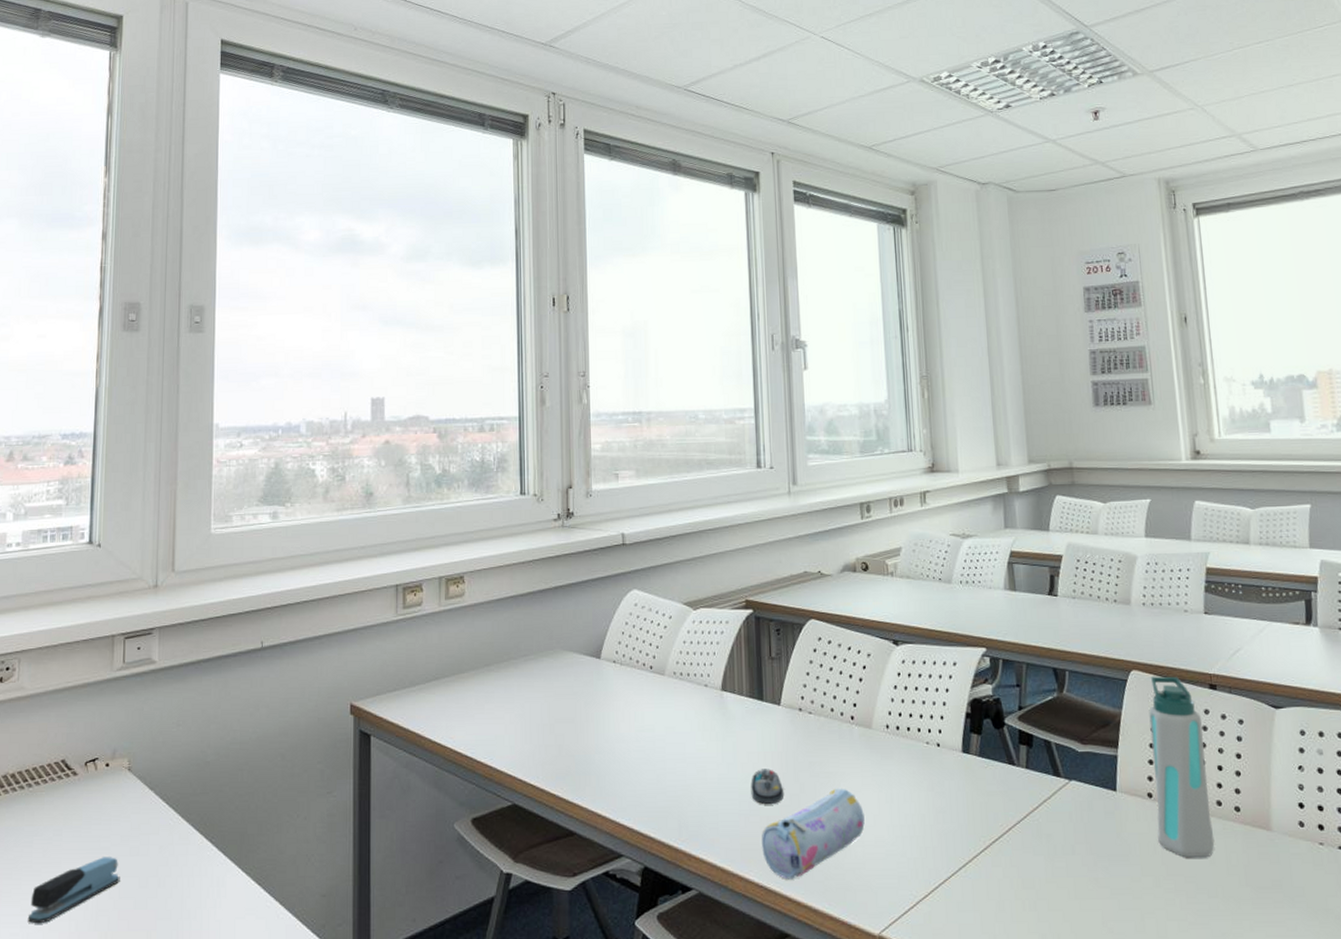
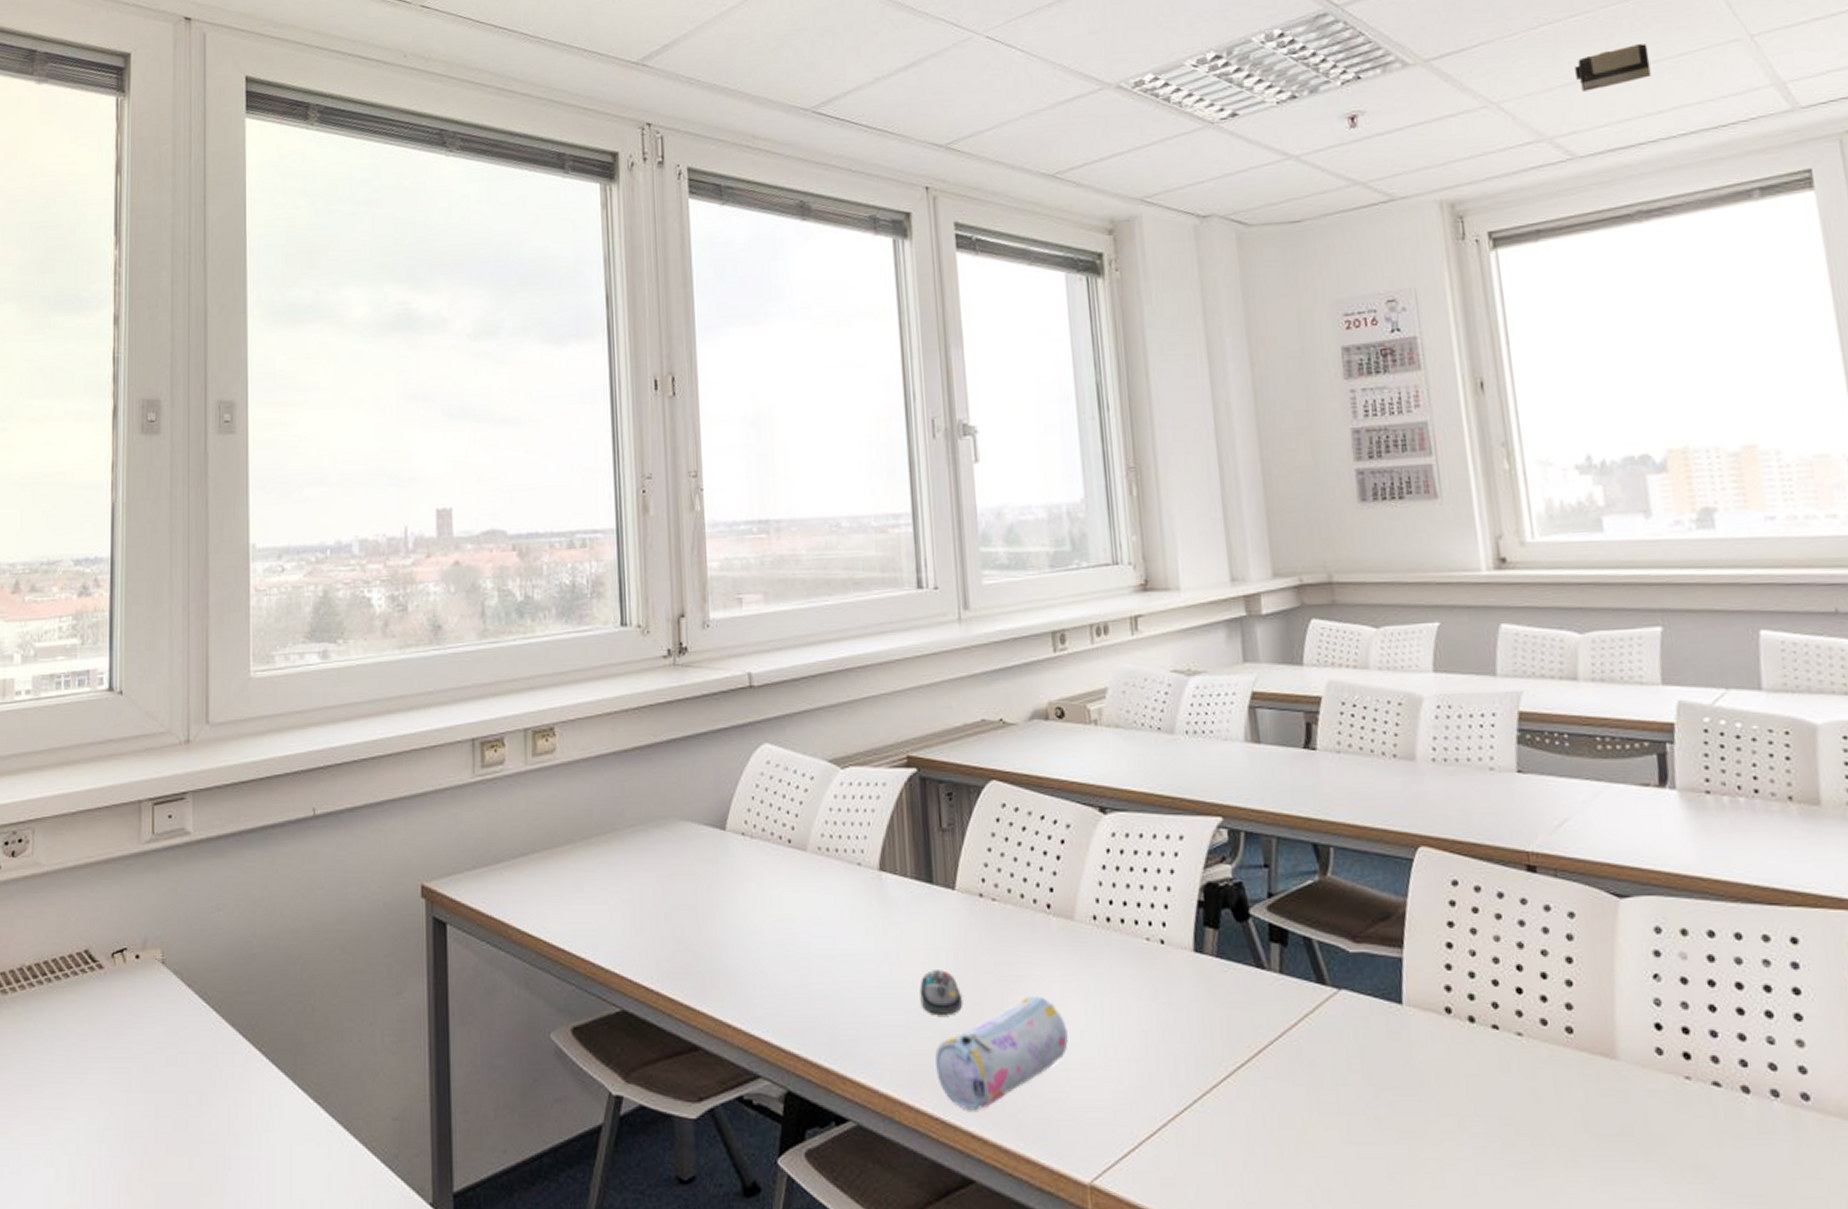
stapler: present [27,857,120,924] -> none [51,1067,156,1146]
water bottle: present [1149,676,1215,857] -> none [1444,854,1539,1092]
projector: none [1258,66,1313,100] -> present [1575,44,1652,92]

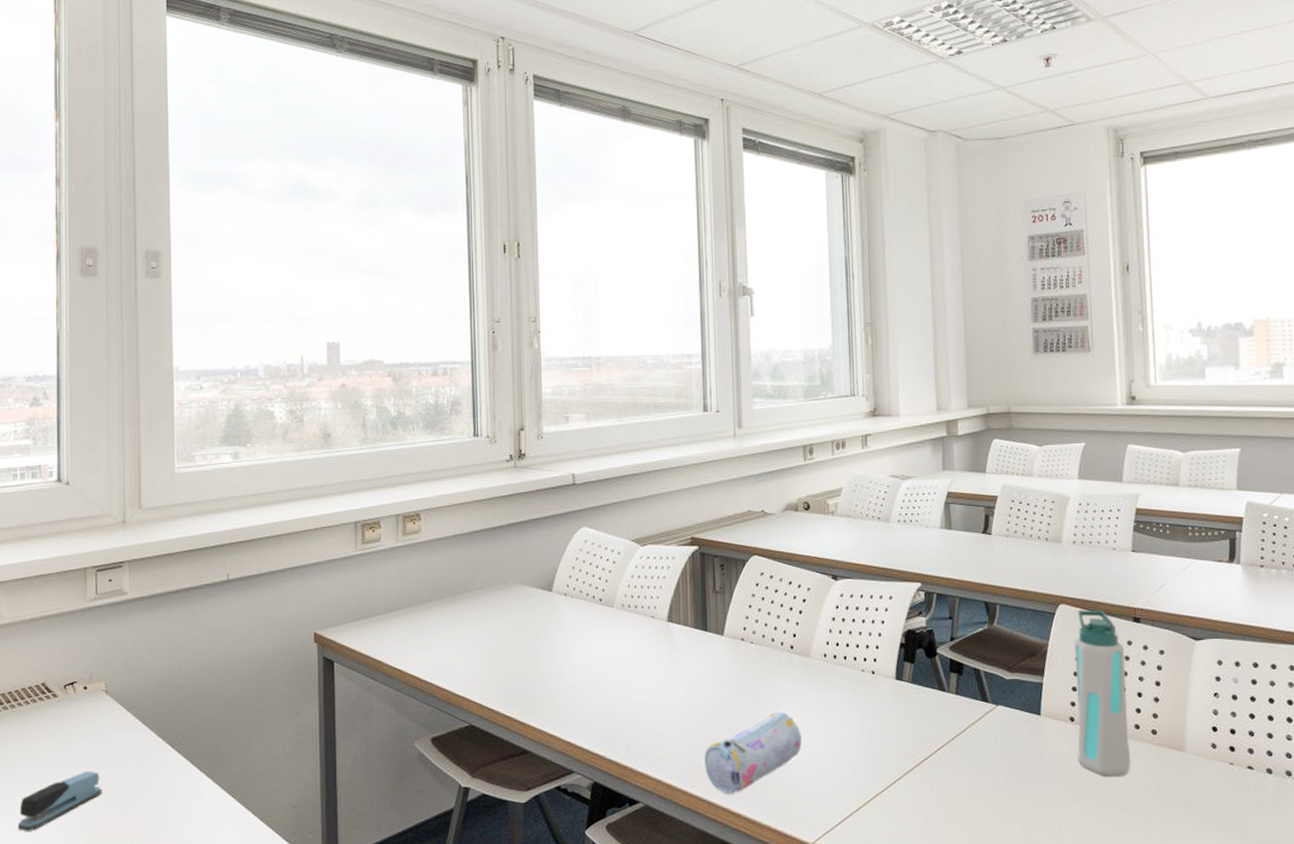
stapler: none [51,1067,156,1146] -> present [17,771,102,831]
computer mouse: present [919,970,963,1014] -> none [695,694,726,726]
water bottle: none [1444,854,1539,1092] -> present [1074,610,1131,775]
projector: present [1575,44,1652,92] -> none [1212,12,1267,47]

